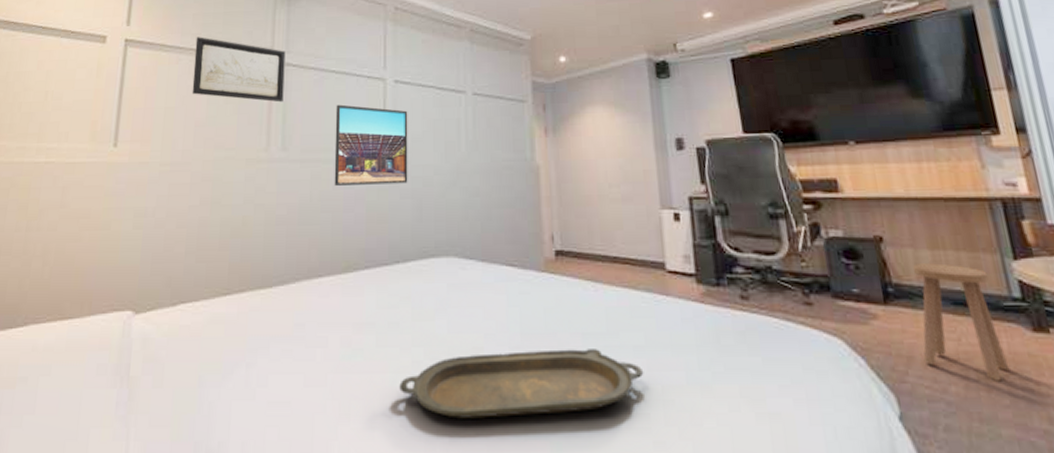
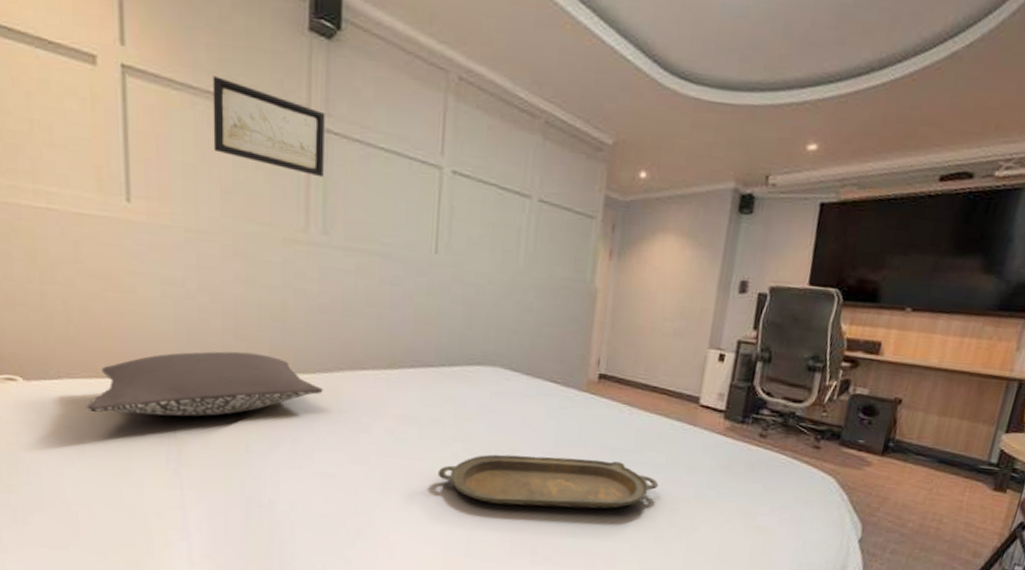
pillow: none [45,274,279,359] -> present [86,351,323,417]
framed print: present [334,104,408,186] -> none [380,190,465,289]
stool: present [912,263,1010,381] -> none [895,426,978,523]

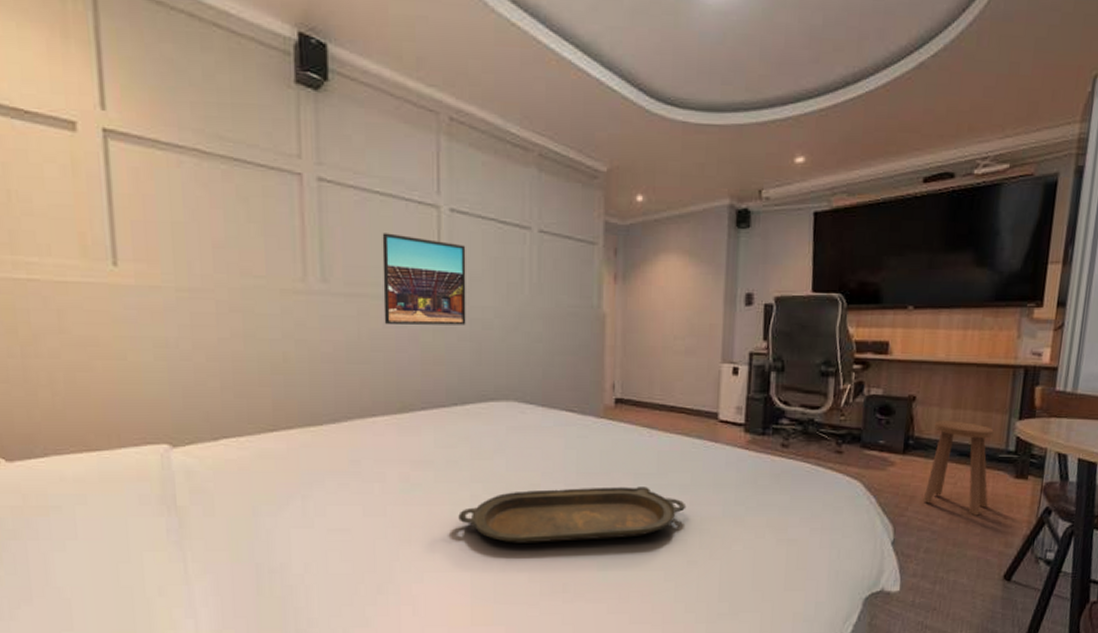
pillow: present [86,351,323,417] -> none [76,410,331,489]
wall art: present [212,76,325,178] -> none [198,134,319,226]
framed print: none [380,190,465,289] -> present [382,233,466,325]
stool: none [895,426,978,523] -> present [923,421,994,516]

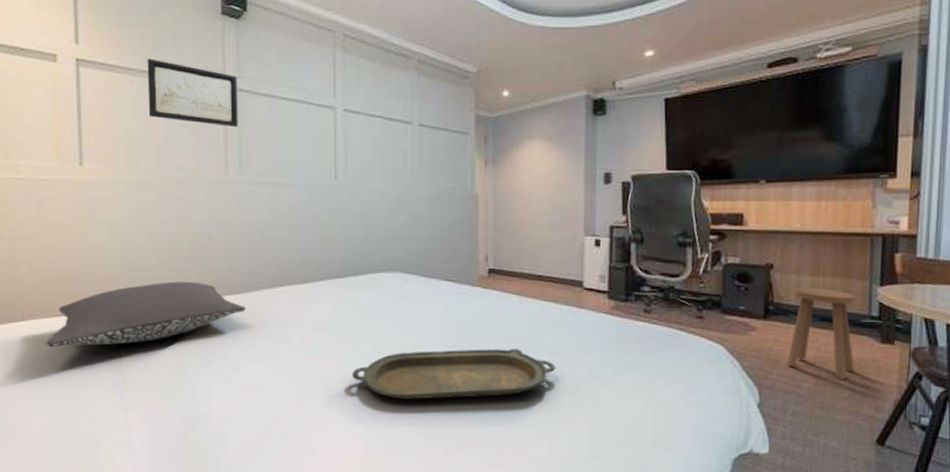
pillow: none [76,410,331,489] -> present [45,281,246,348]
wall art: none [198,134,319,226] -> present [147,58,238,128]
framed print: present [382,233,466,325] -> none [289,131,358,207]

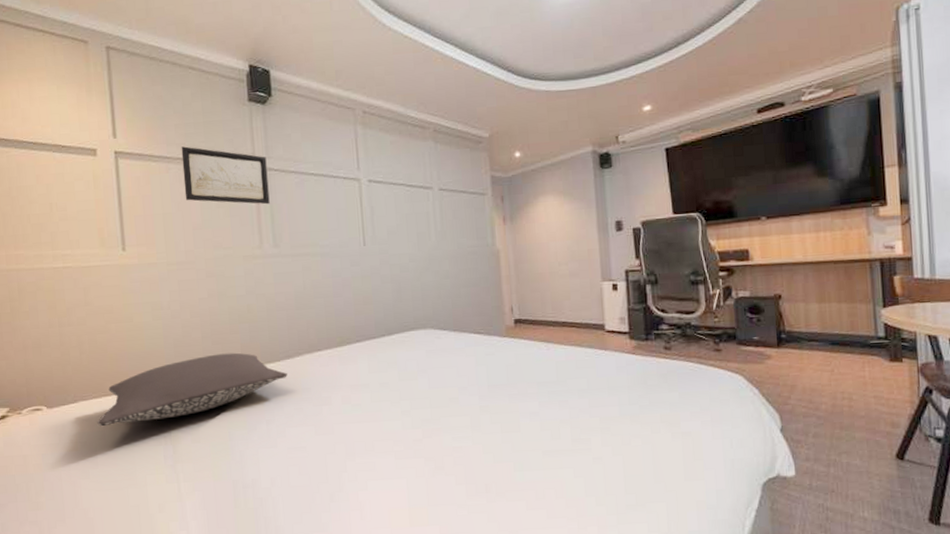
serving tray: present [352,349,556,400] -> none [392,393,586,451]
stool: present [786,287,855,380] -> none [802,313,868,400]

